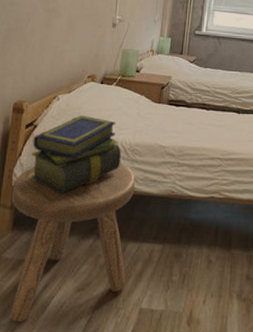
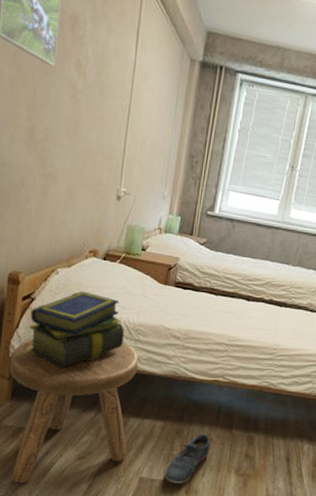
shoe: none [165,255,210,314] -> present [165,433,211,484]

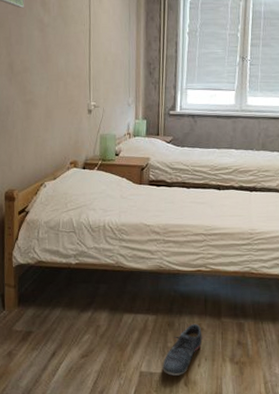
stool: present [9,338,138,484] -> none [13,242,125,385]
stack of books: present [28,291,125,369] -> none [26,199,110,273]

